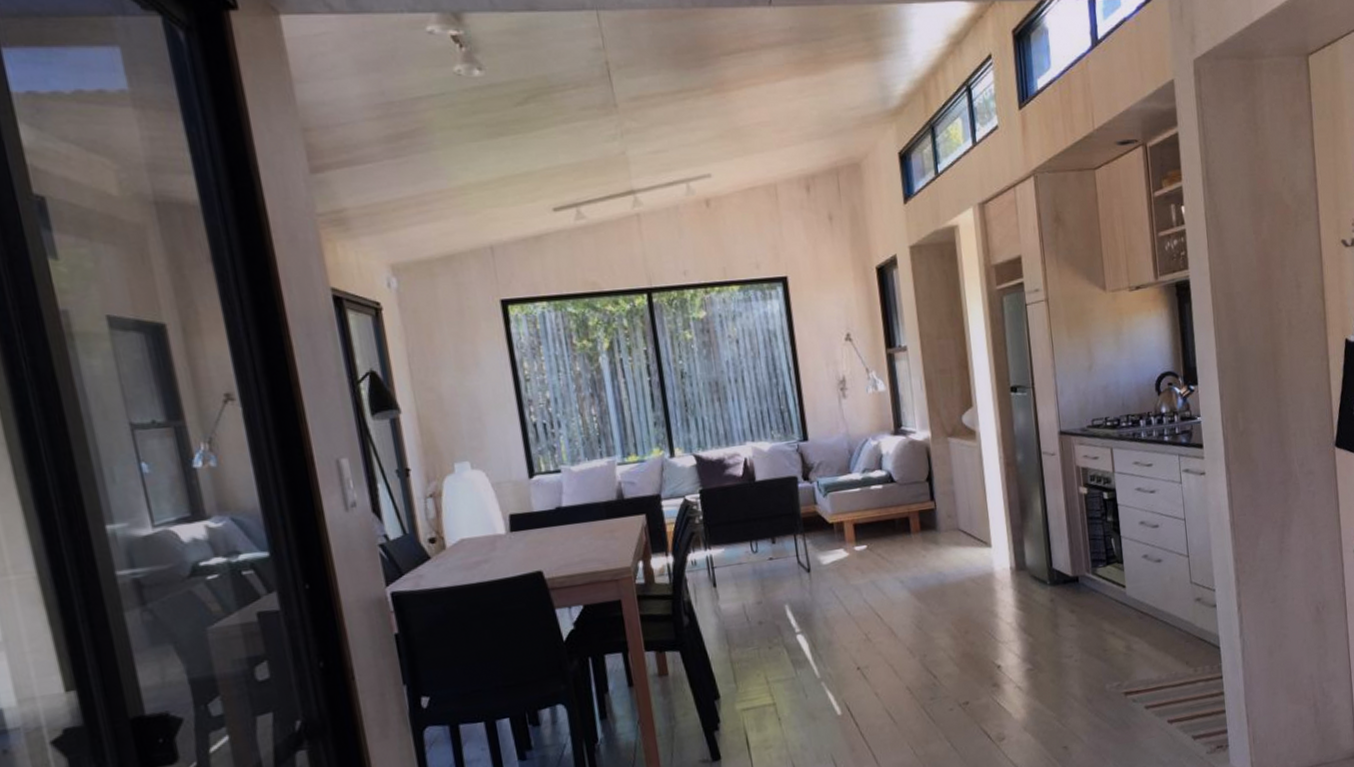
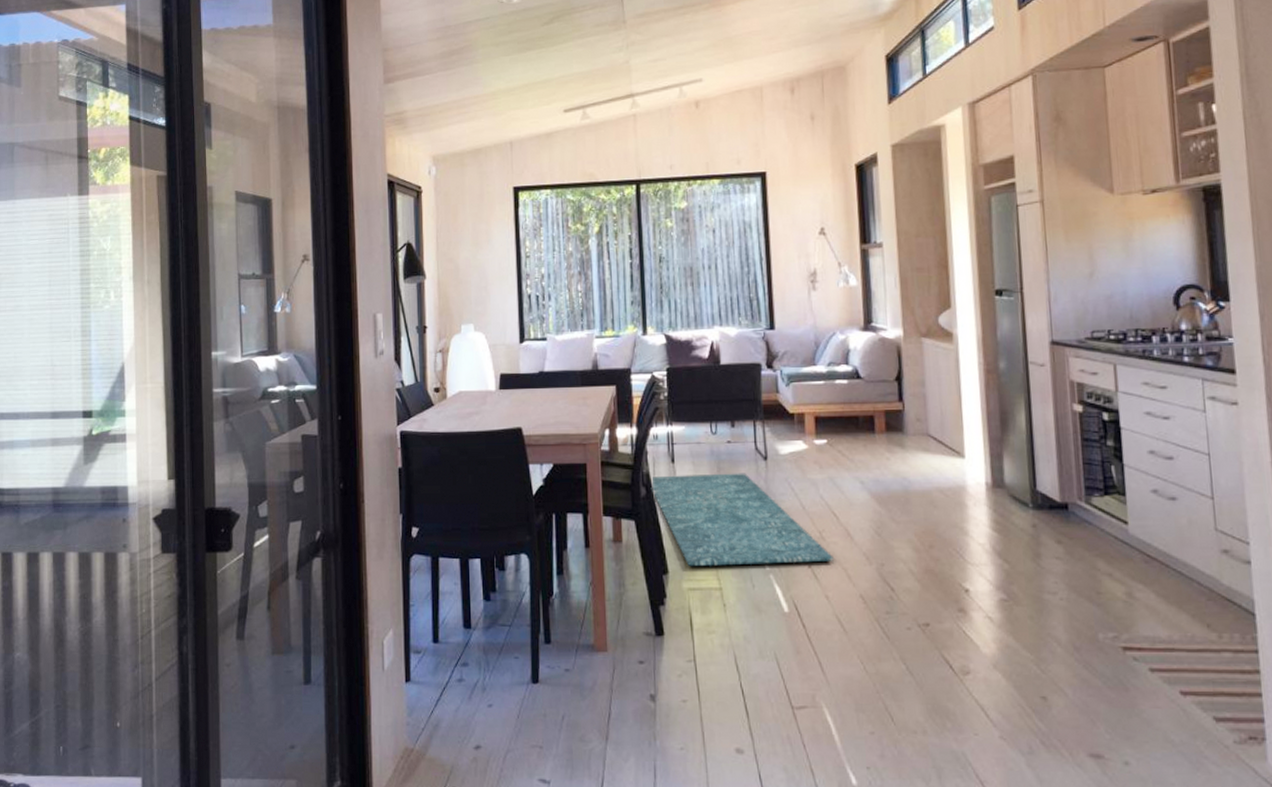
rug: none [693,587,882,688] -> present [650,473,835,567]

